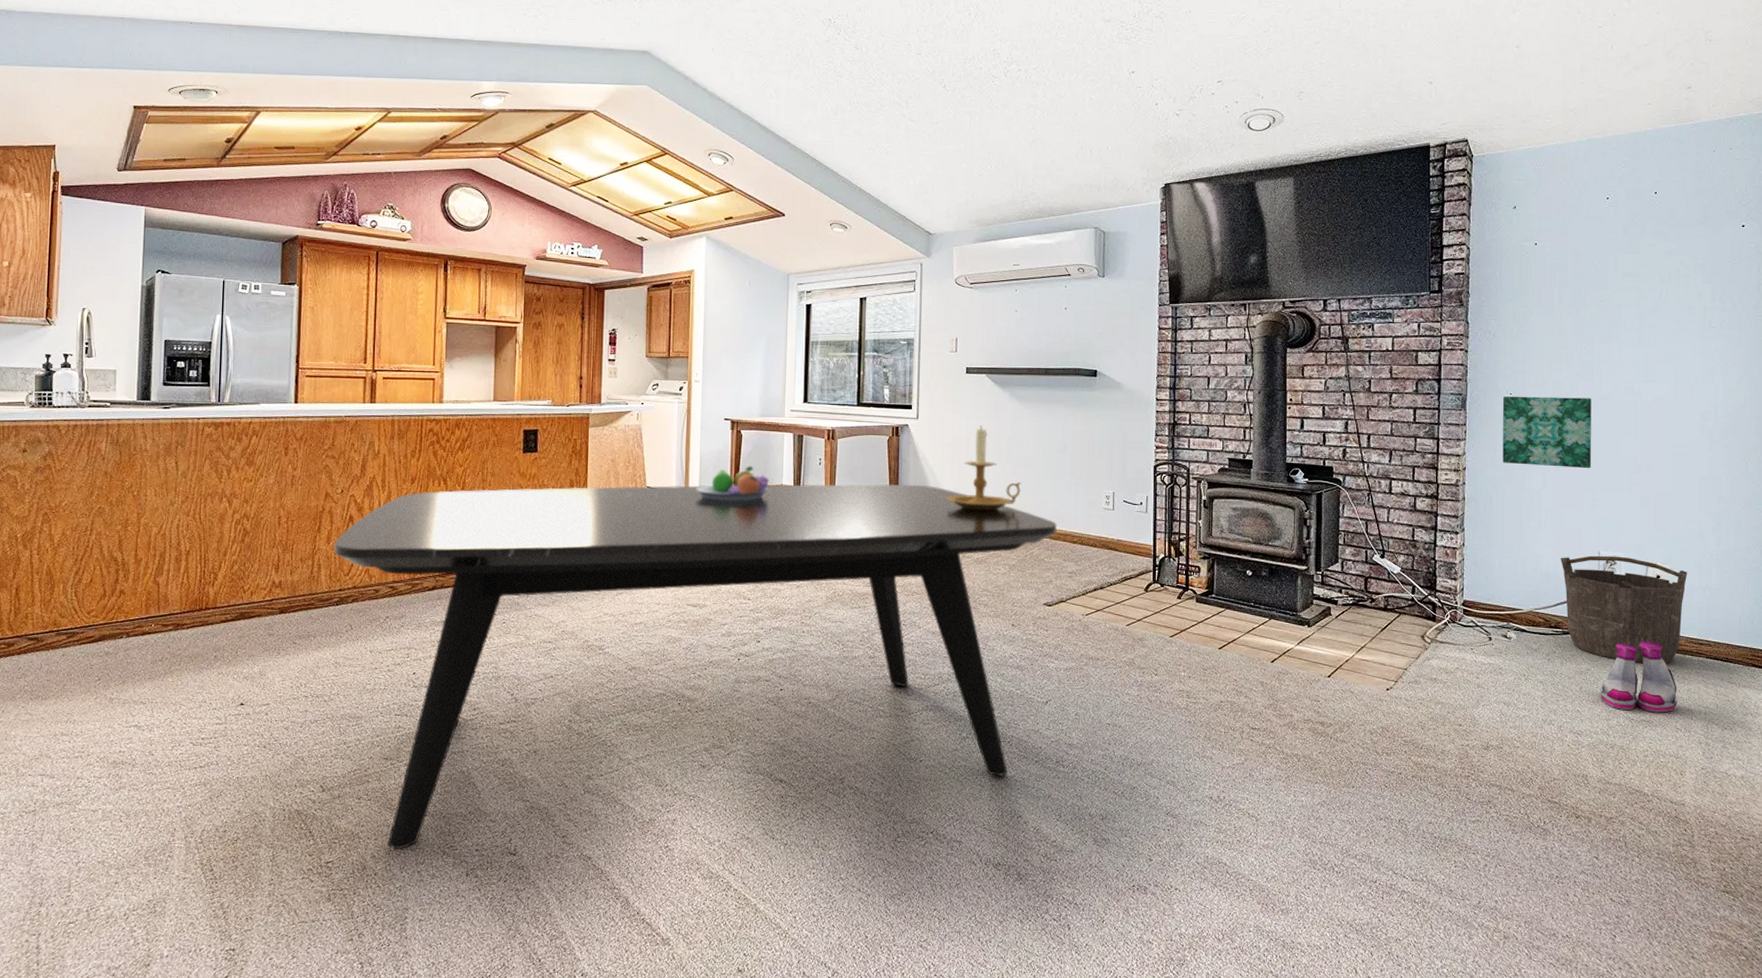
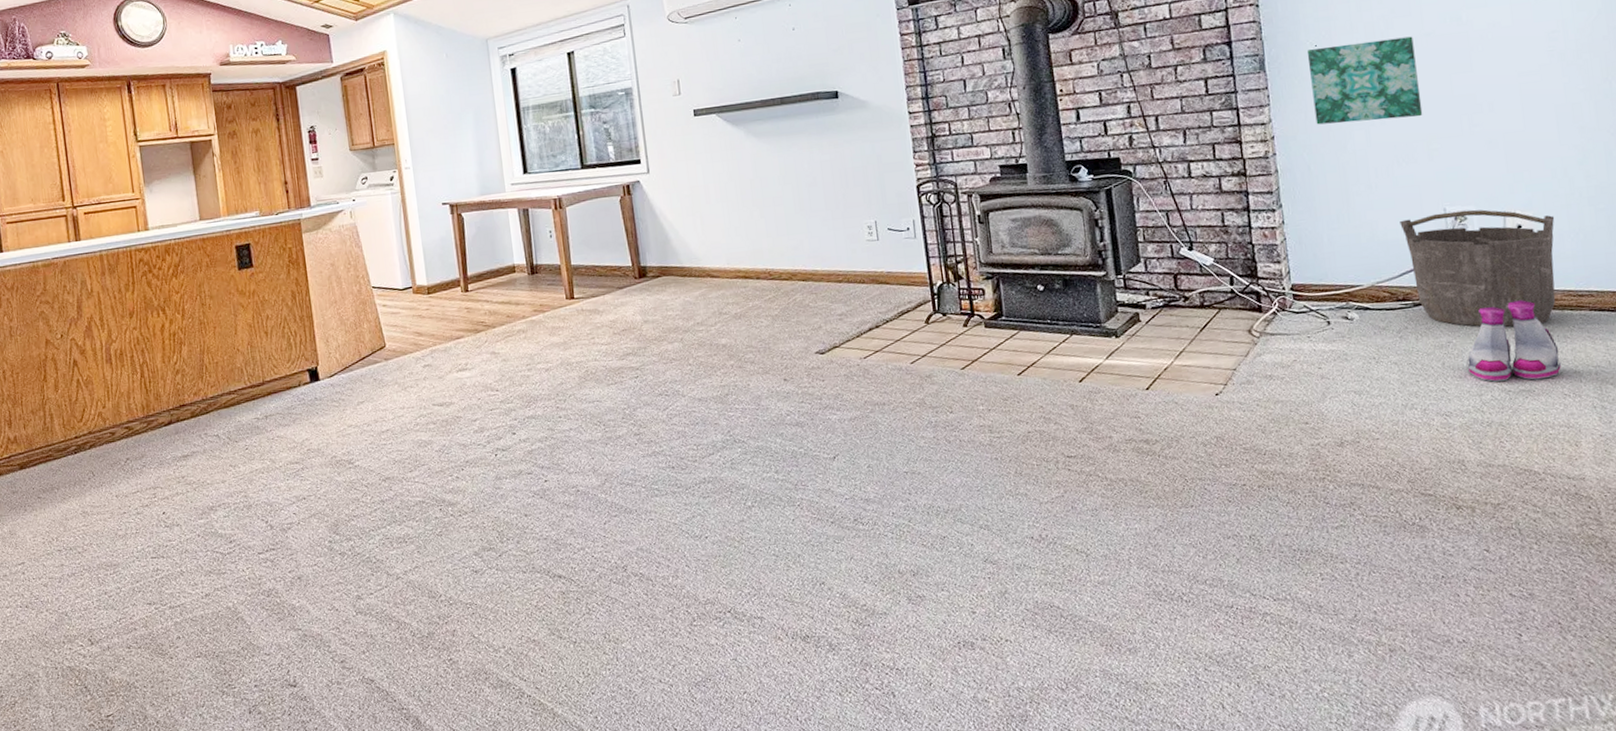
dining table: present [334,483,1057,850] -> none [62,242,819,696]
fruit bowl: present [696,466,769,502] -> none [424,249,501,292]
candle holder: present [946,425,1021,511] -> none [692,170,773,263]

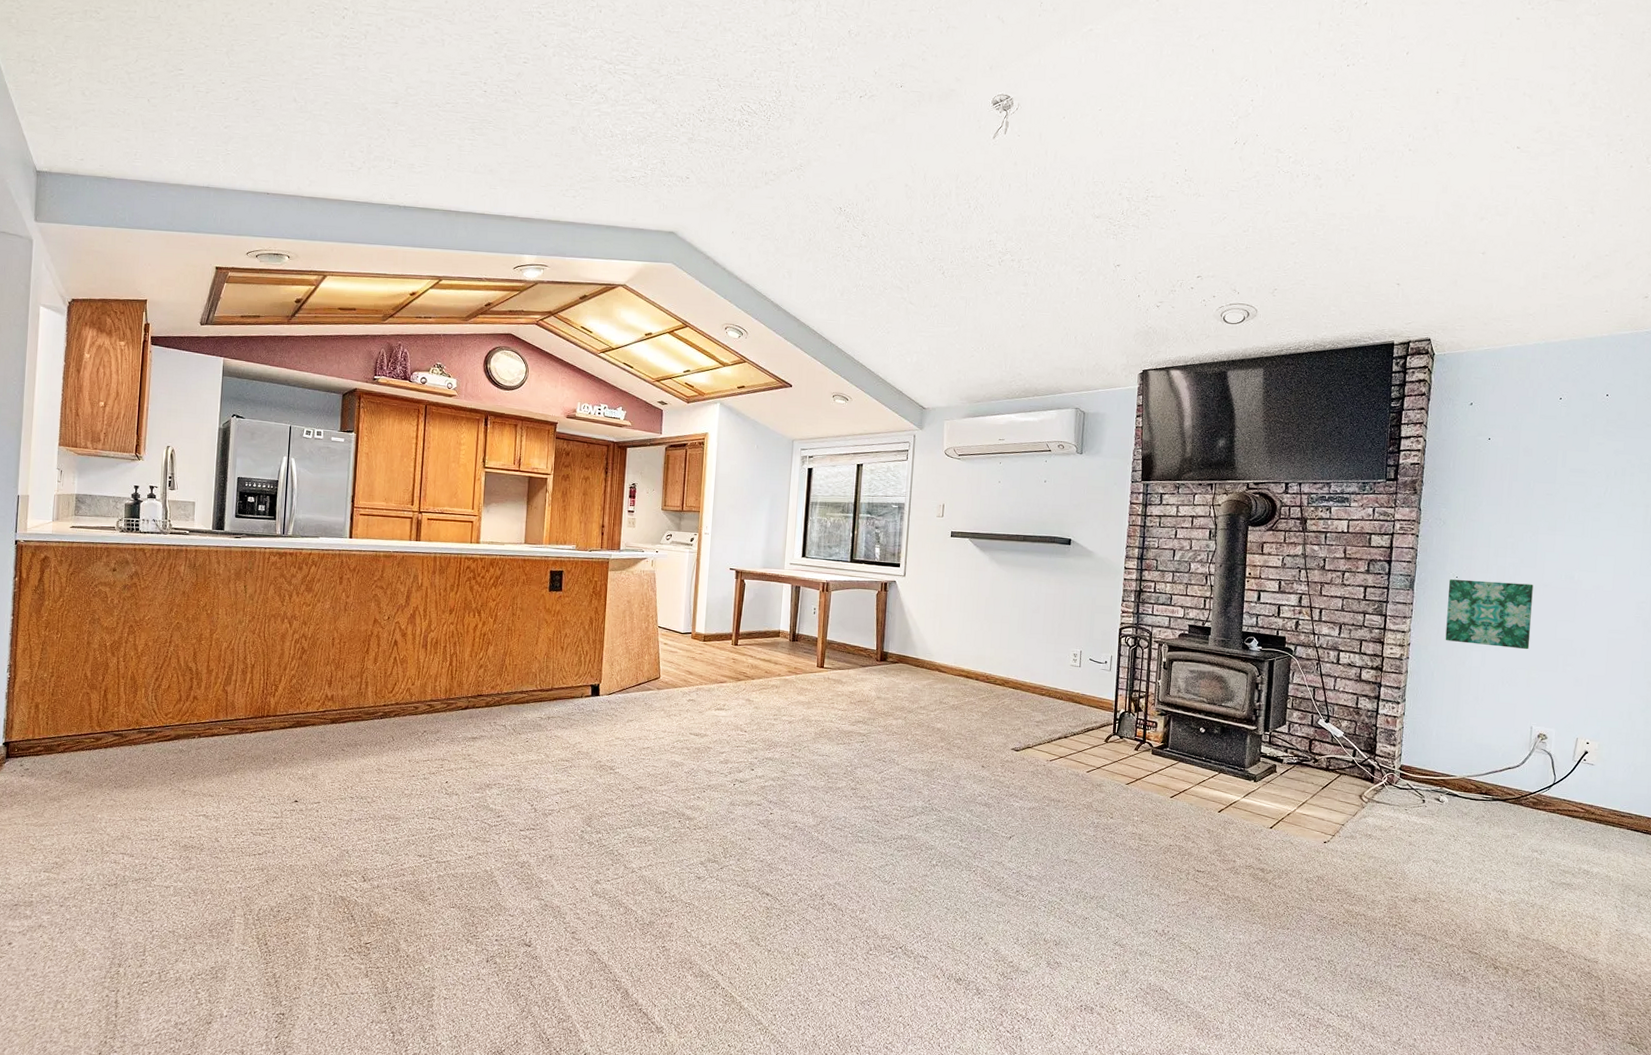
bucket: present [1400,209,1556,327] -> none [1494,729,1615,833]
boots: present [1466,300,1562,382] -> none [1524,810,1598,877]

